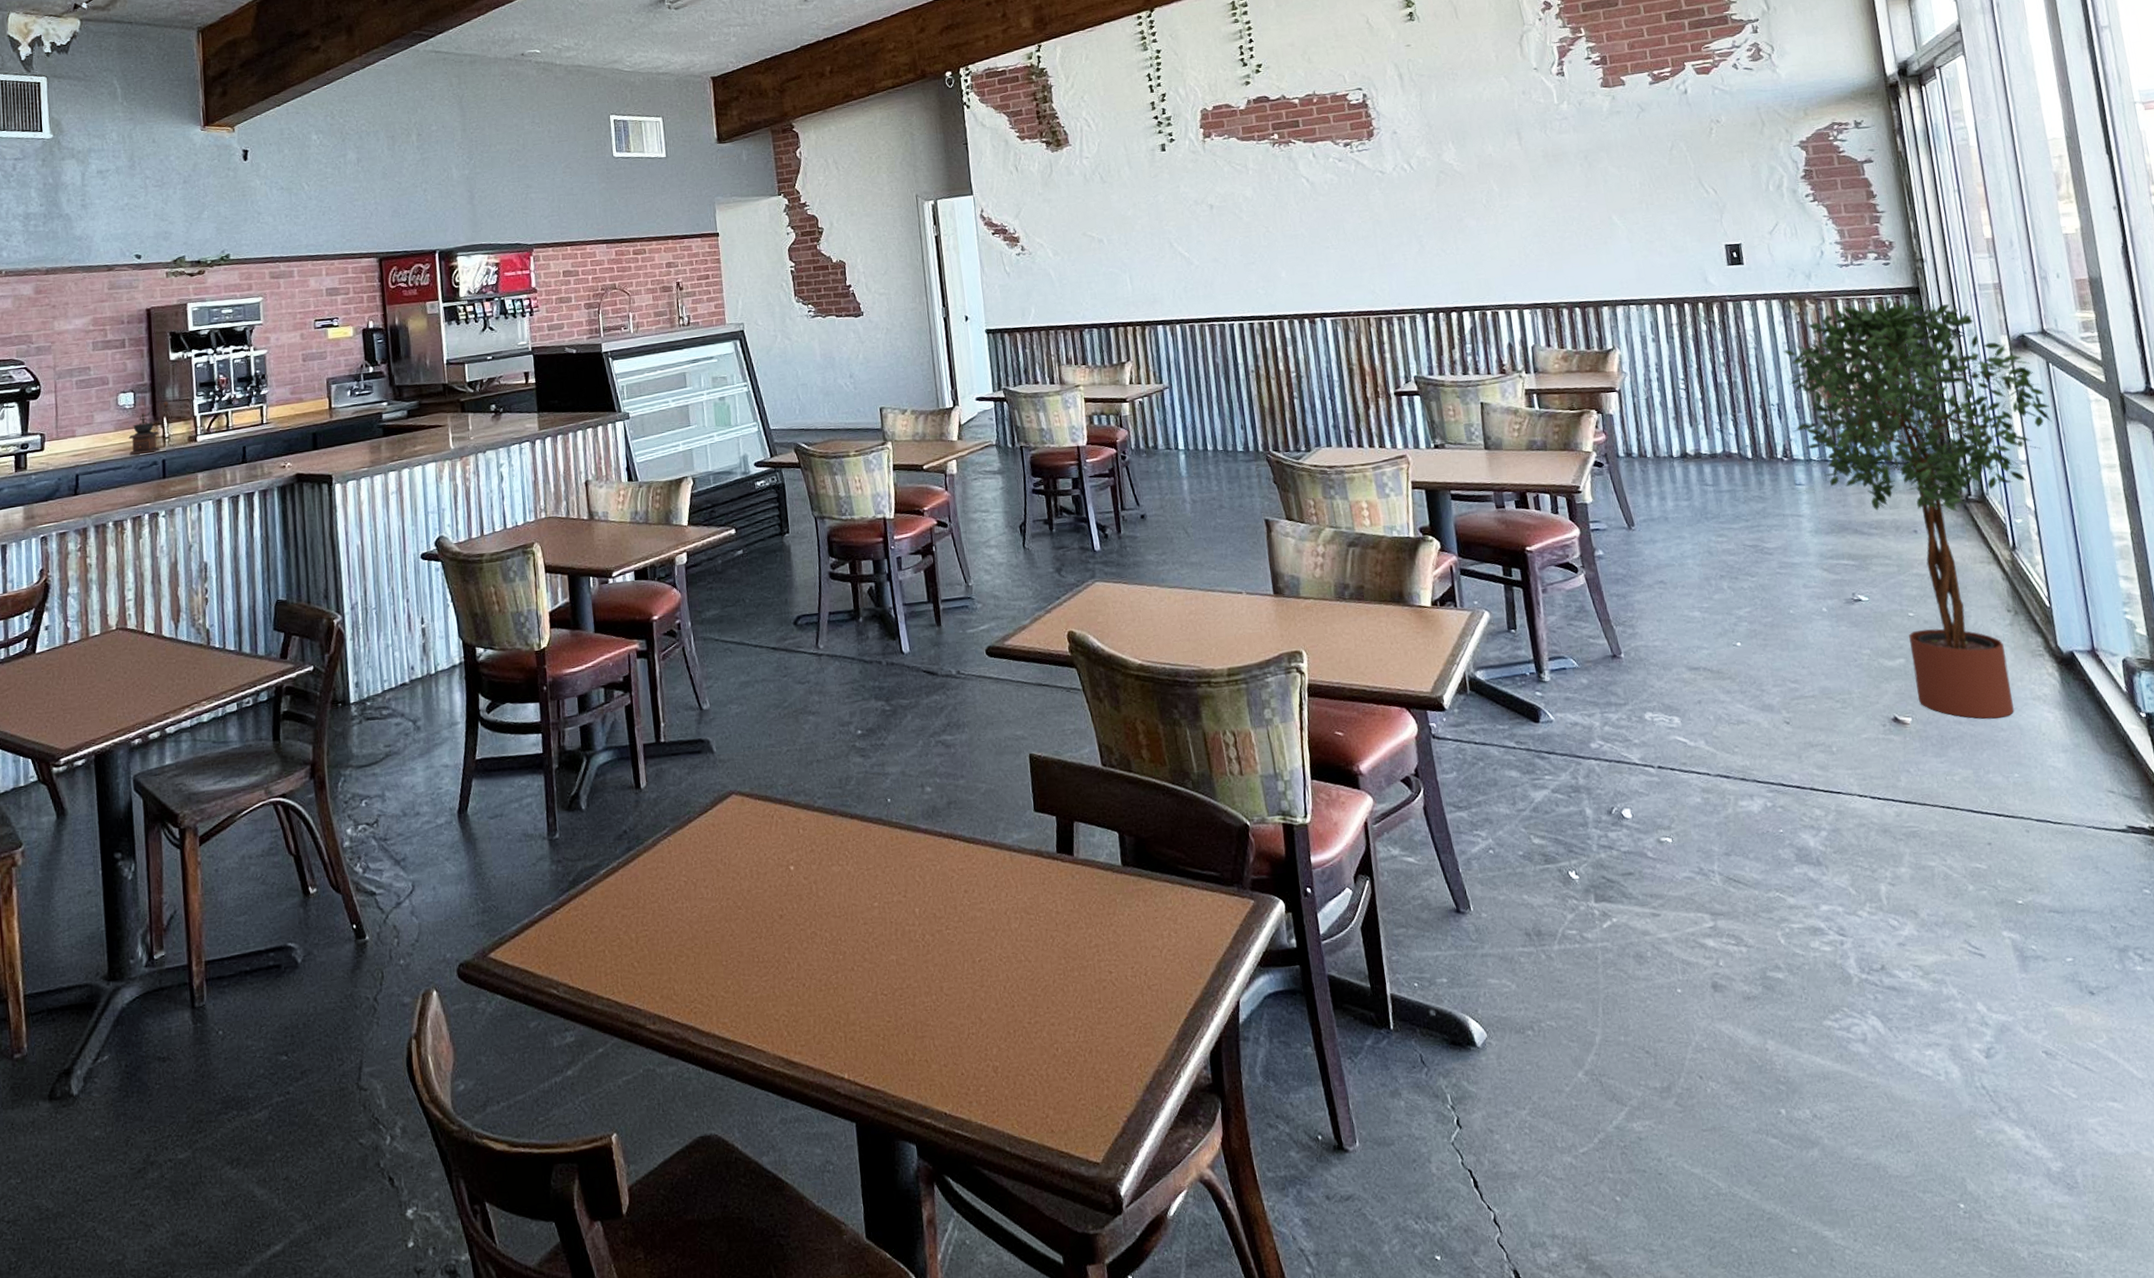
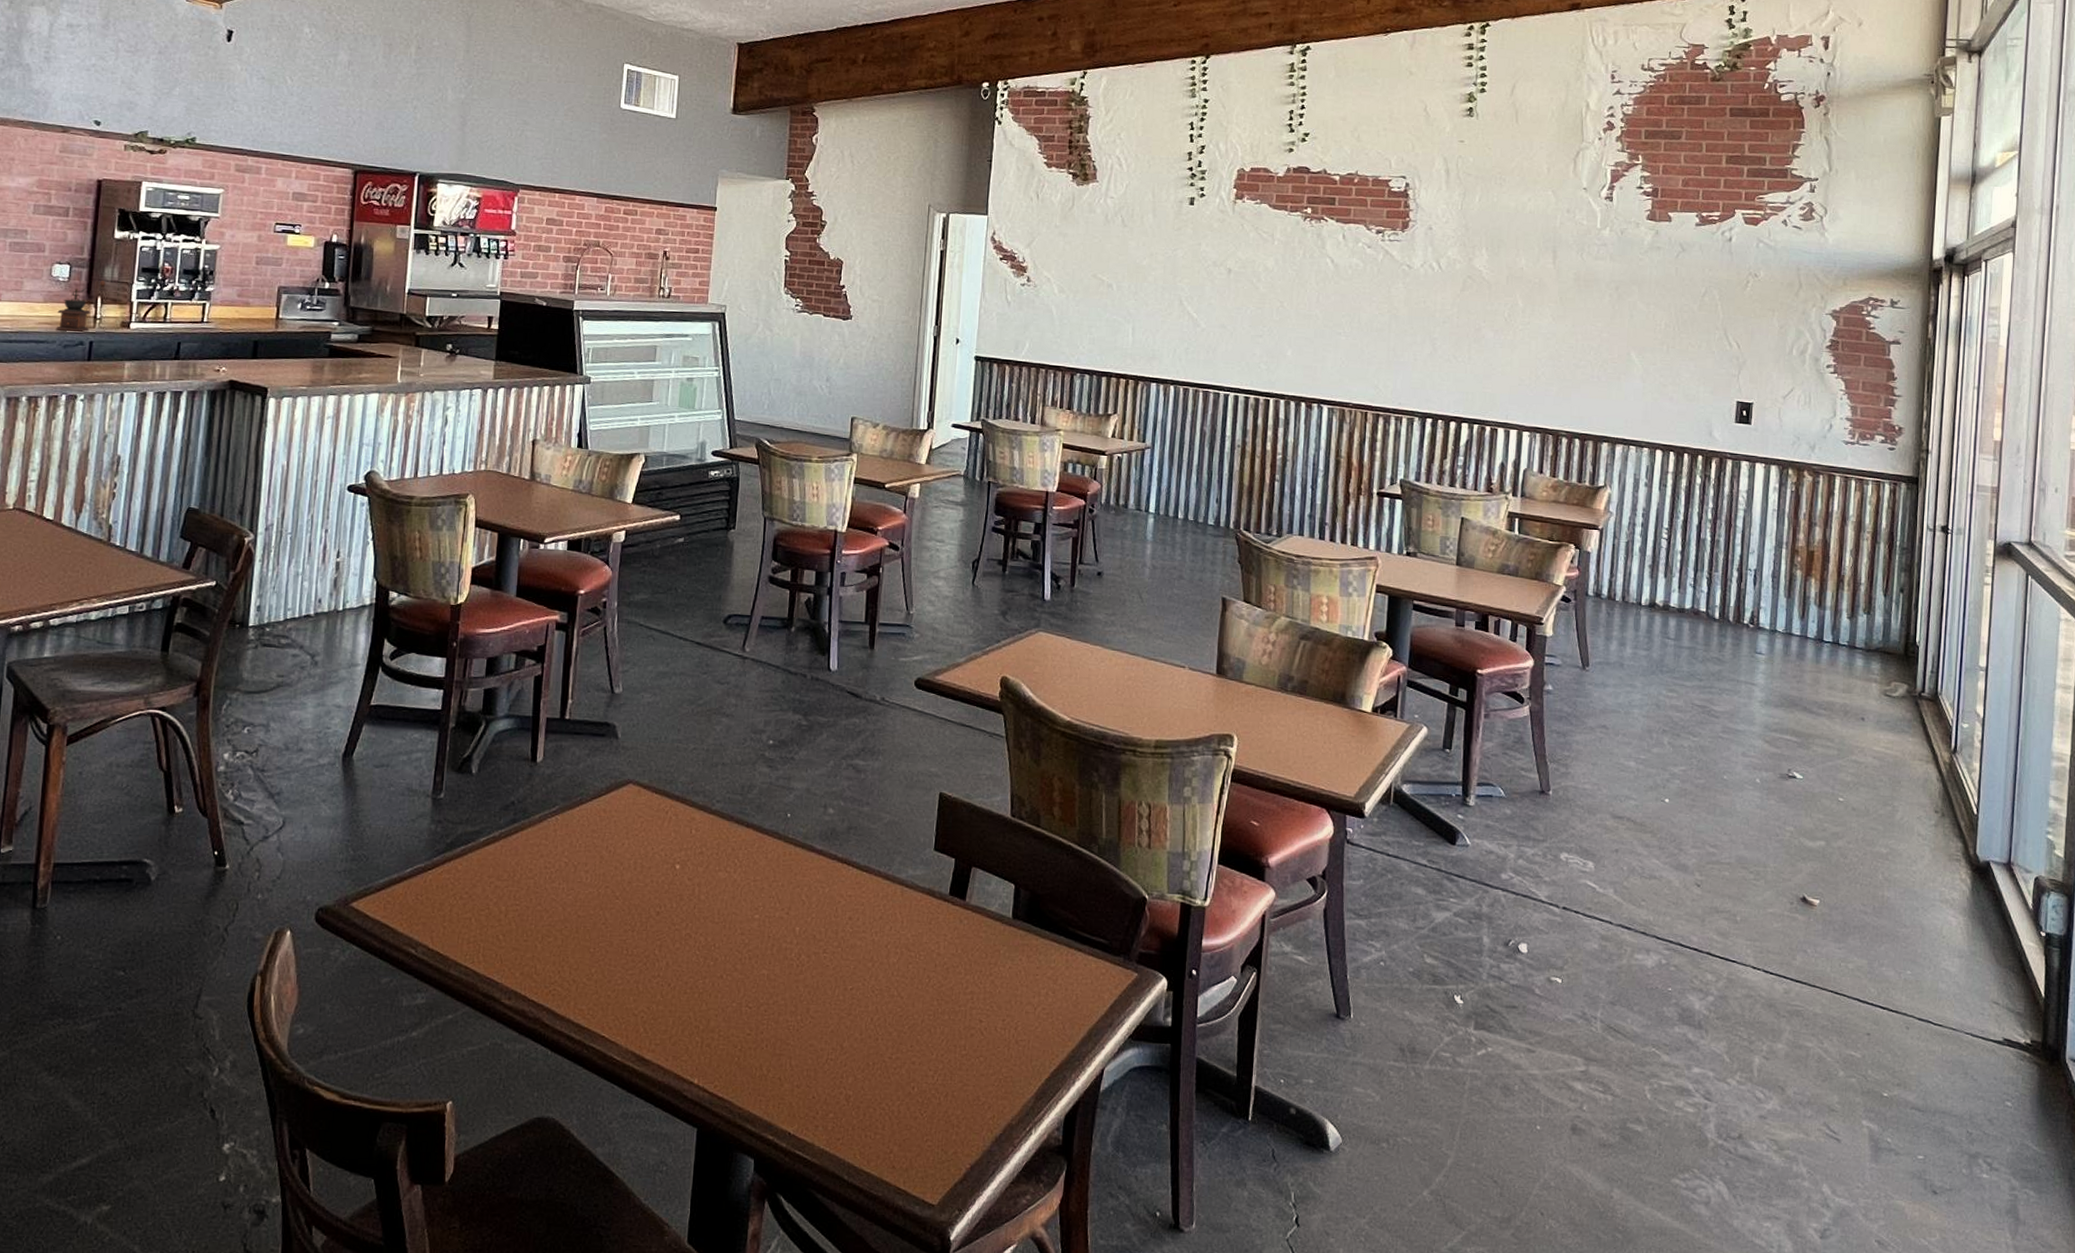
potted tree: present [1783,299,2053,719] -> none [1763,484,2020,915]

